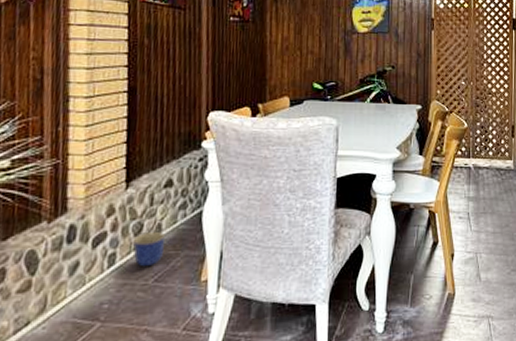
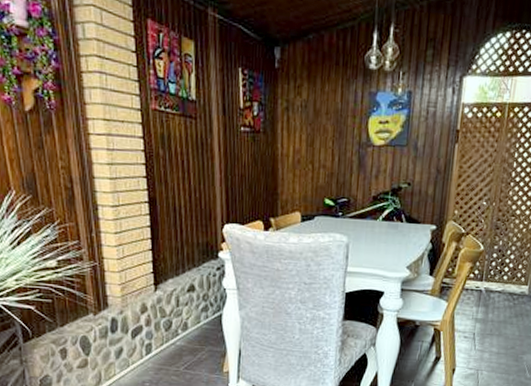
planter: present [133,232,165,267] -> none [165,329,191,357]

